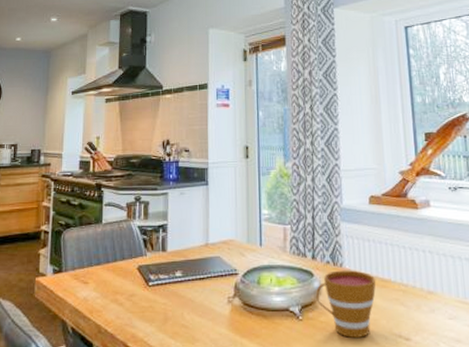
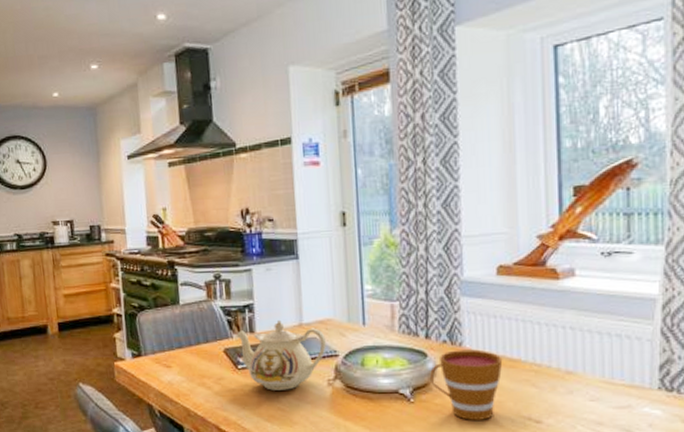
teapot: none [149,239,228,307] -> present [236,319,326,390]

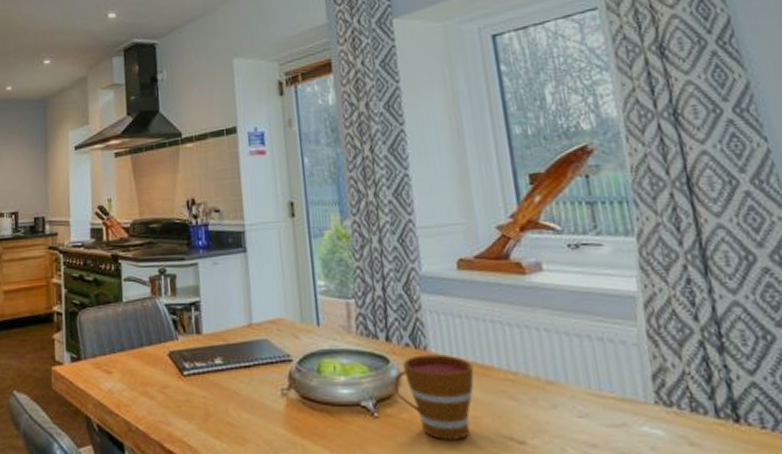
teapot: present [236,319,326,390] -> none [181,319,278,401]

